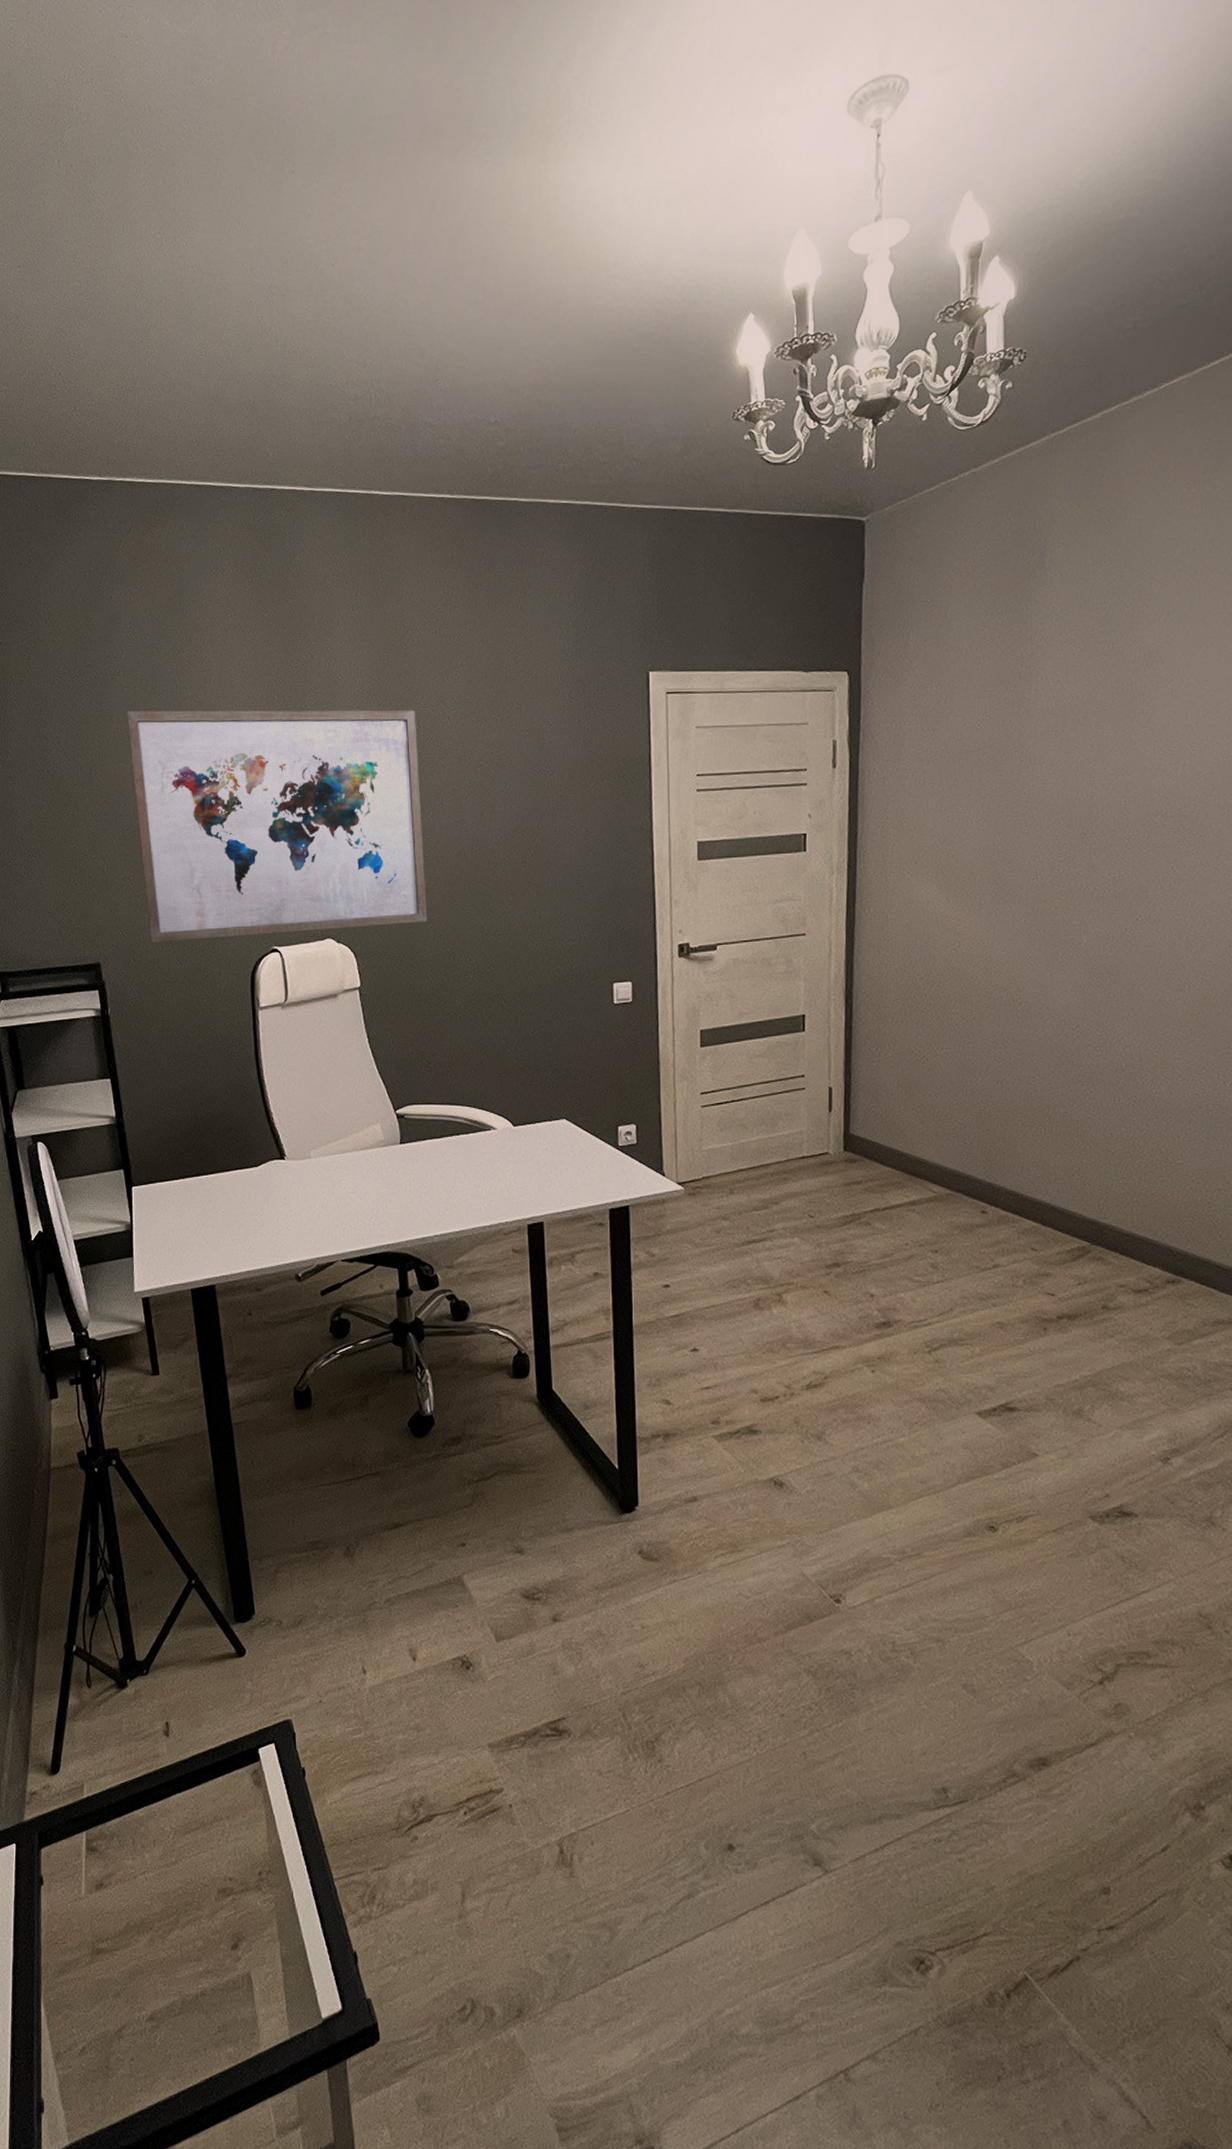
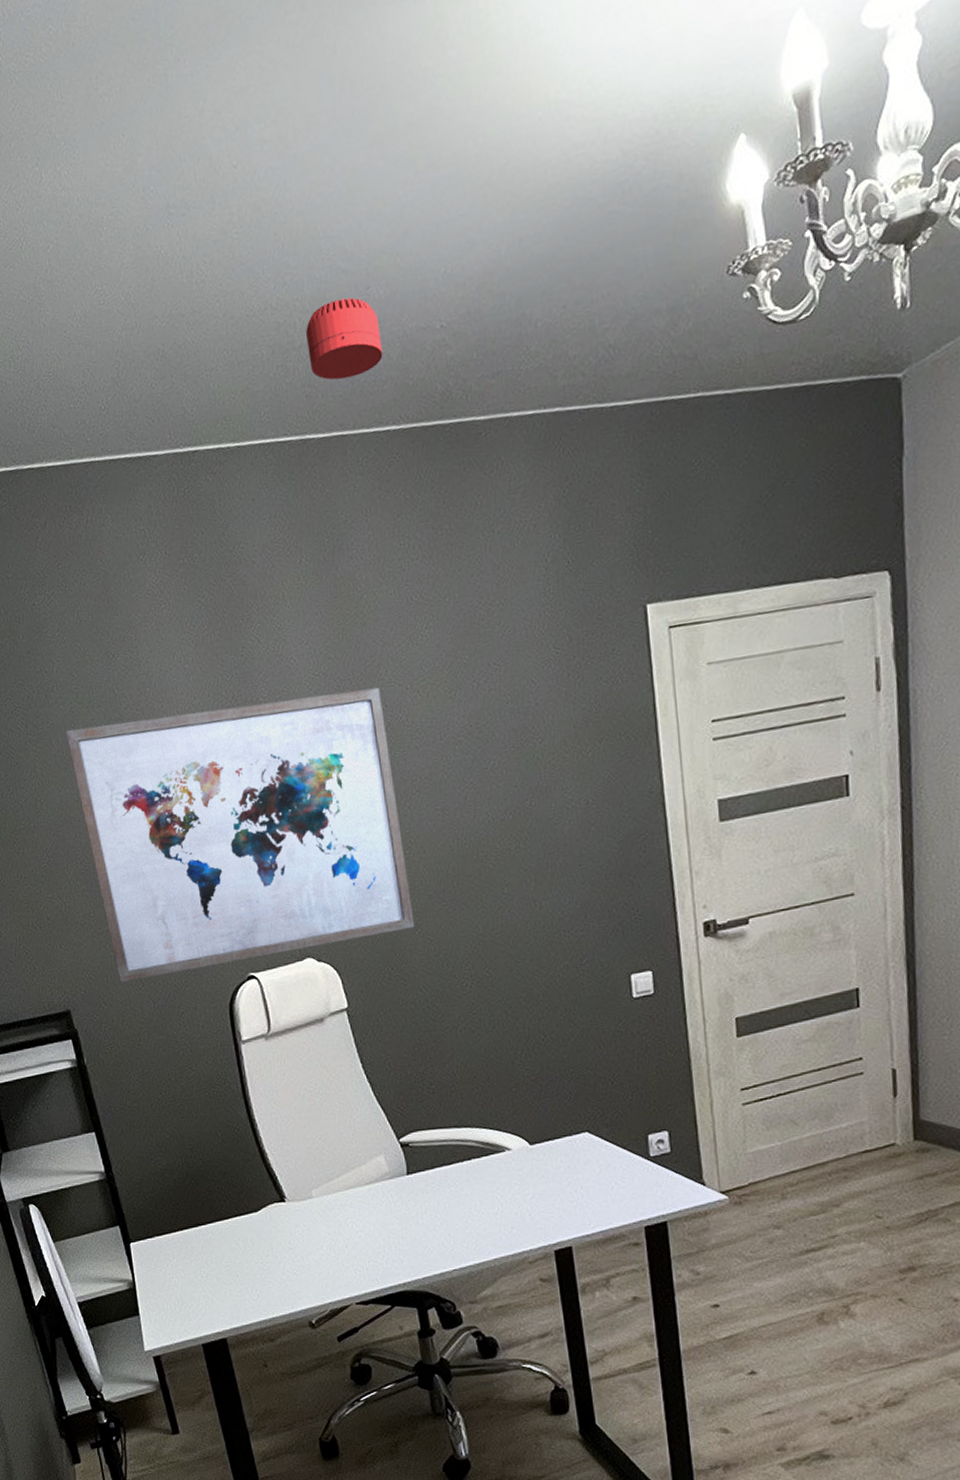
smoke detector: none [380,385,444,450] -> present [306,297,383,380]

